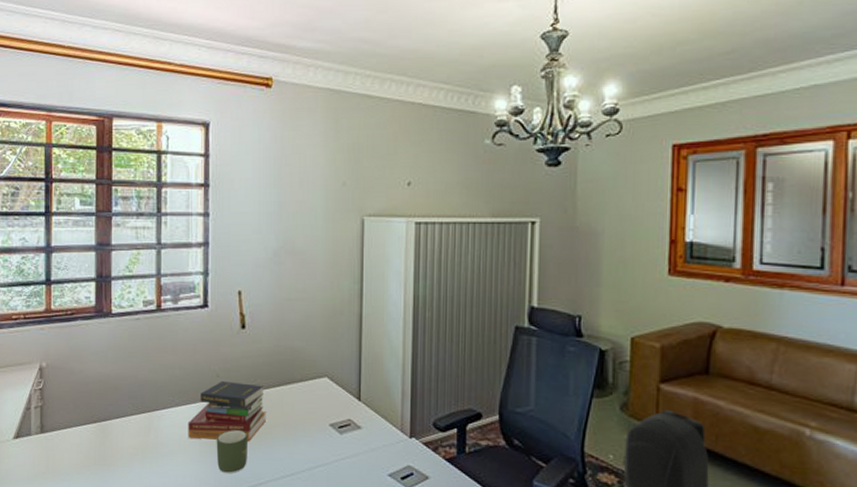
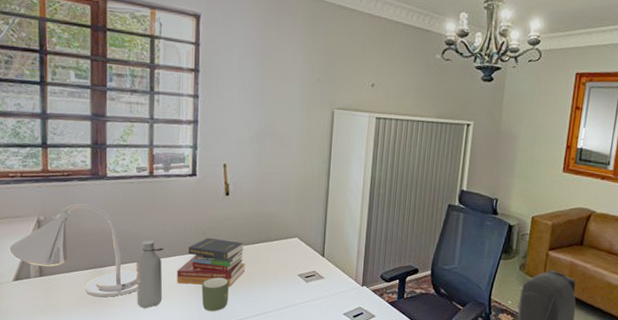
table lamp: none [11,346,145,457] -> present [9,203,138,297]
water bottle: none [142,386,173,470] -> present [135,240,164,308]

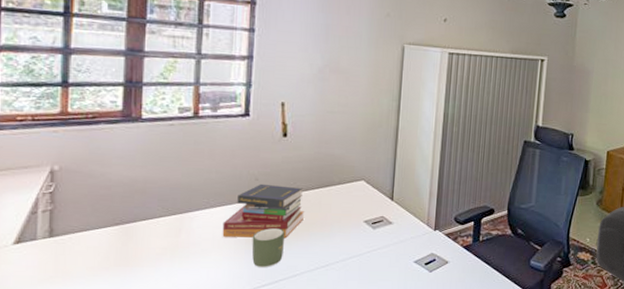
table lamp: present [9,203,138,297] -> none [11,149,175,258]
water bottle: present [135,240,164,308] -> none [172,189,208,268]

